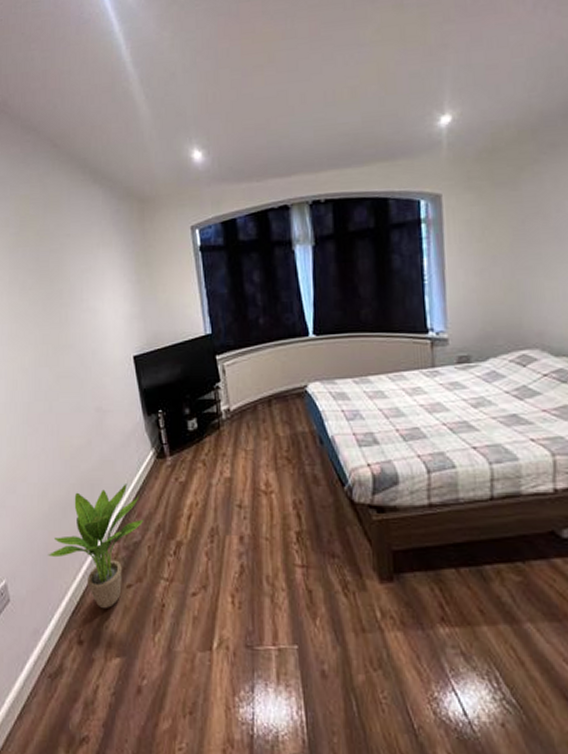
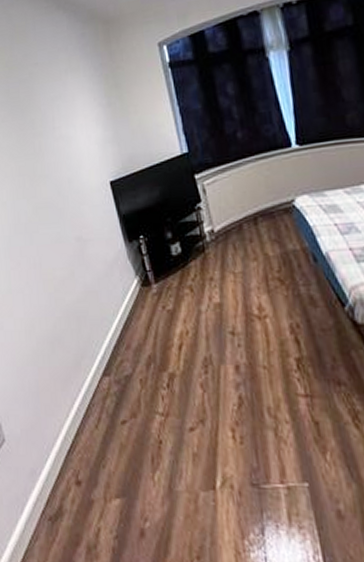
potted plant: present [48,484,144,609] -> none [39,315,134,447]

